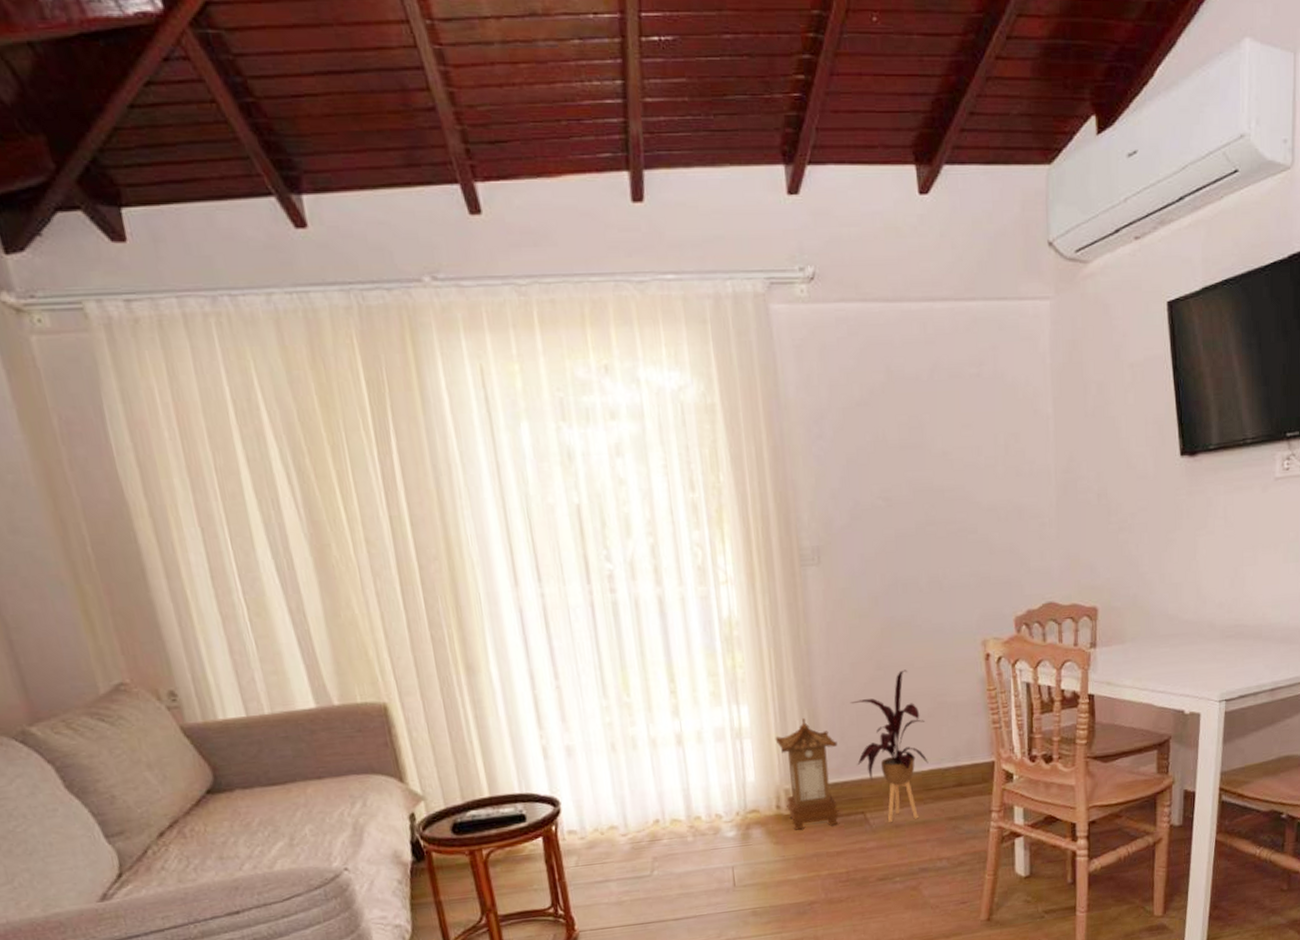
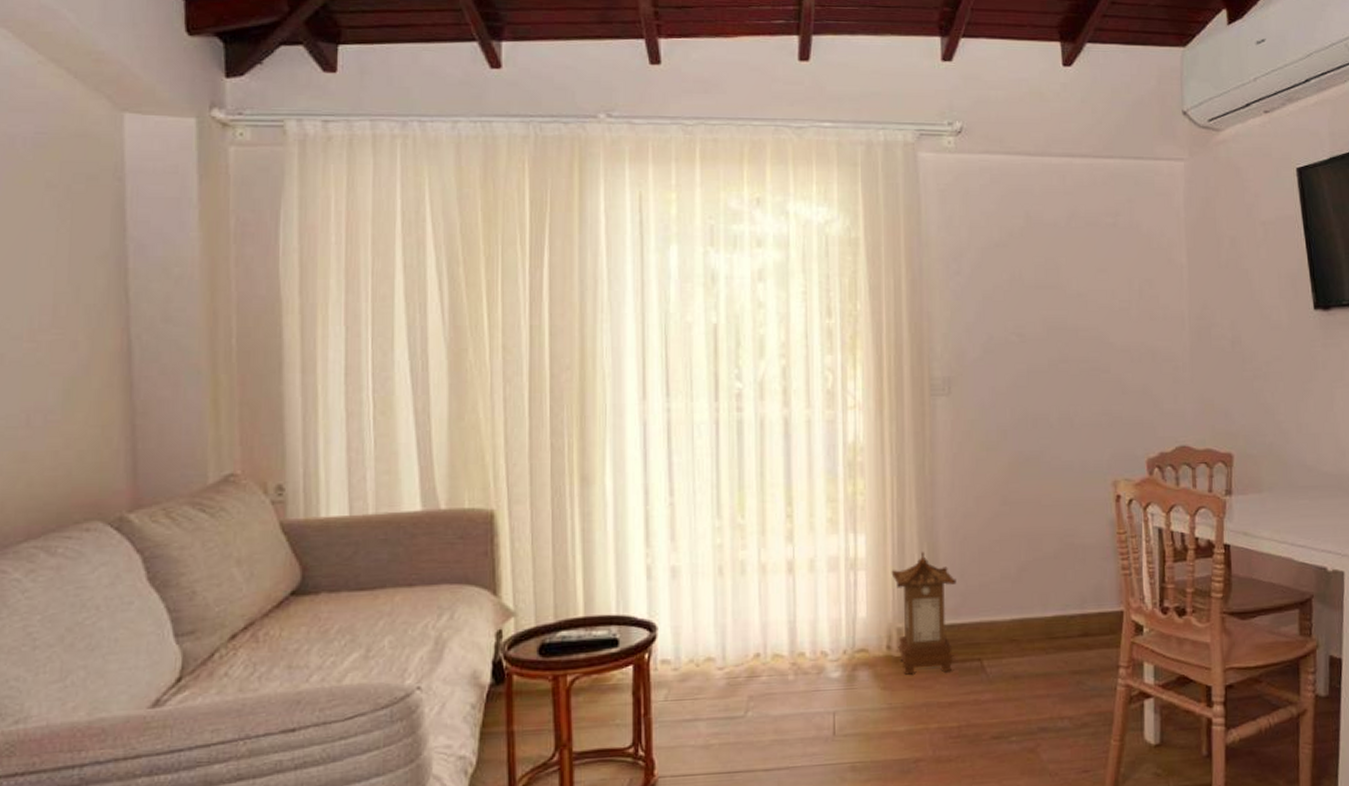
house plant: present [850,669,929,823] -> none [972,506,1053,673]

